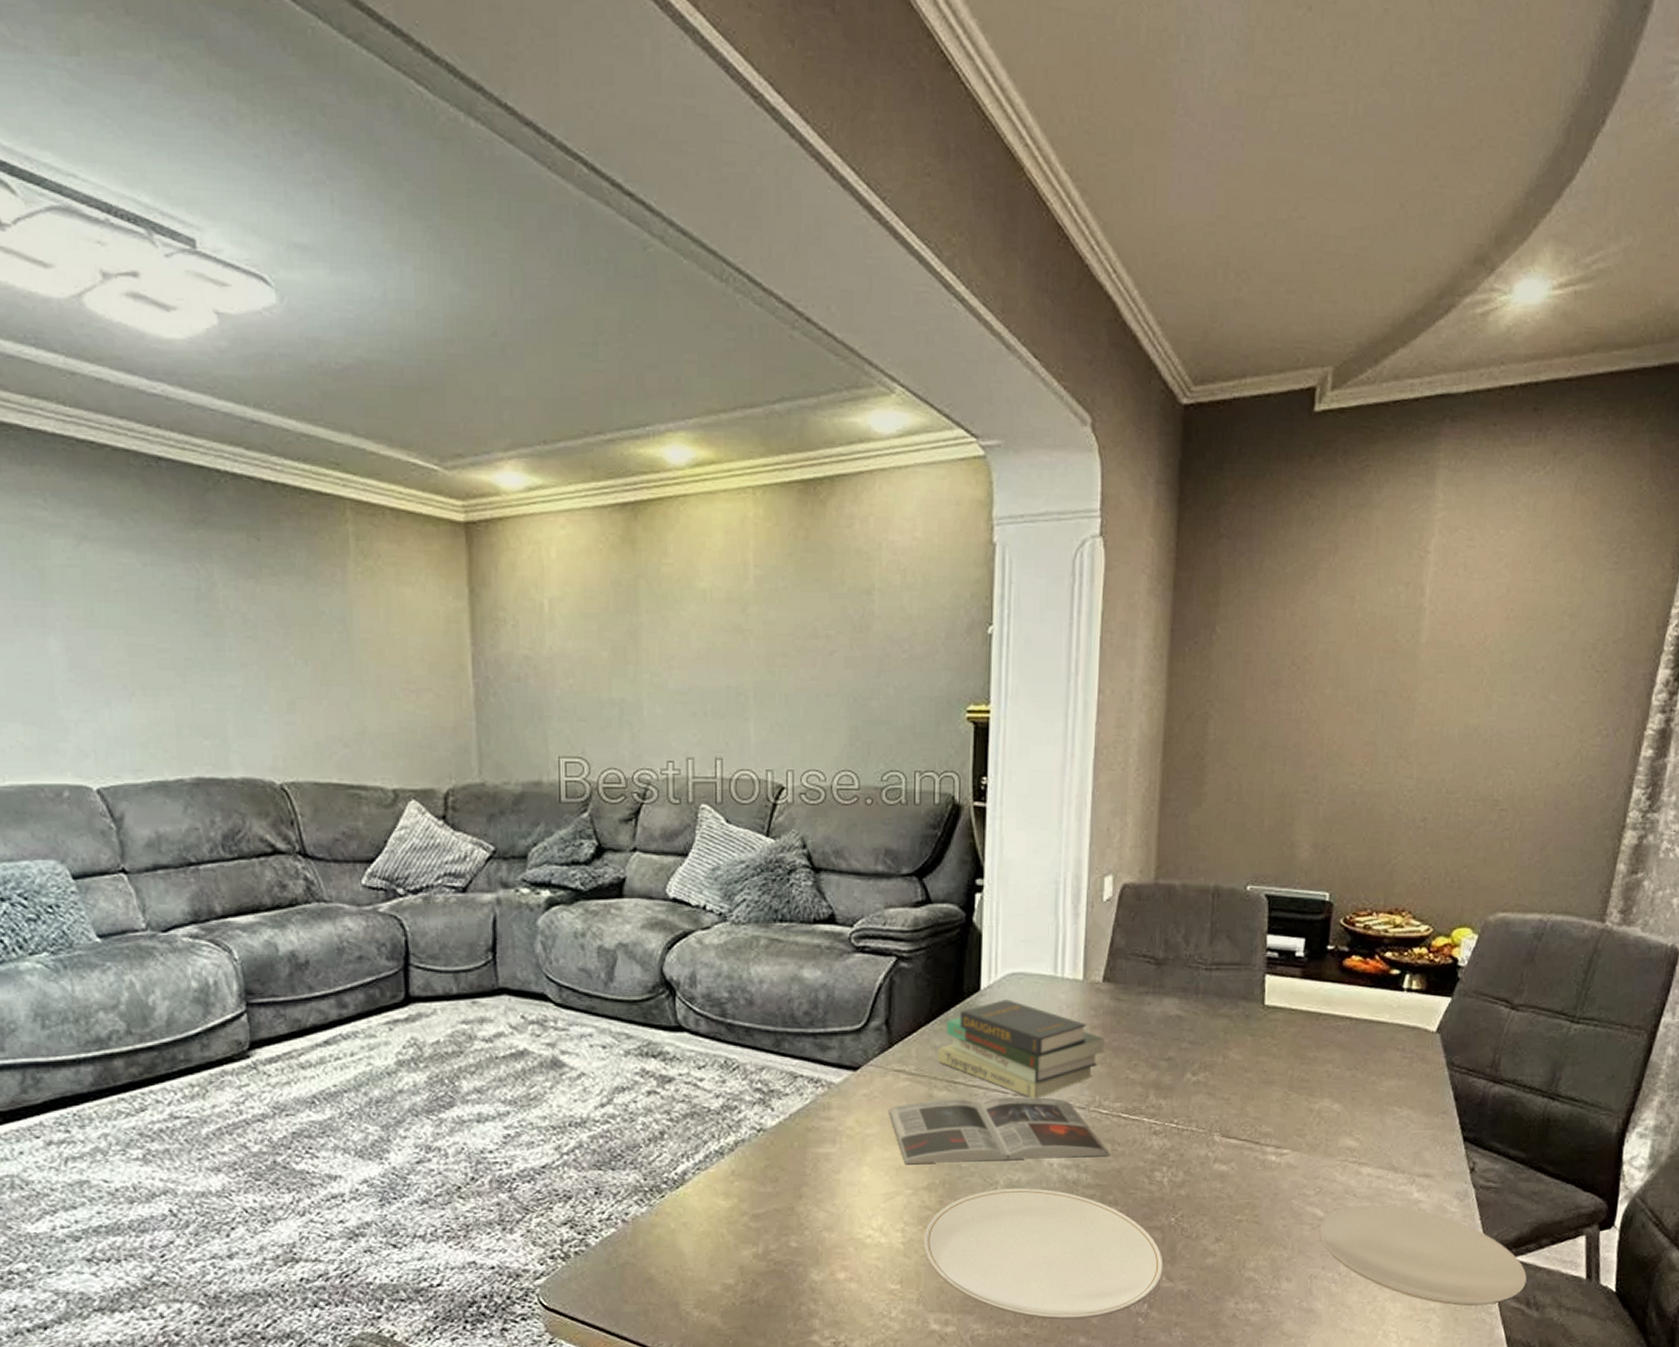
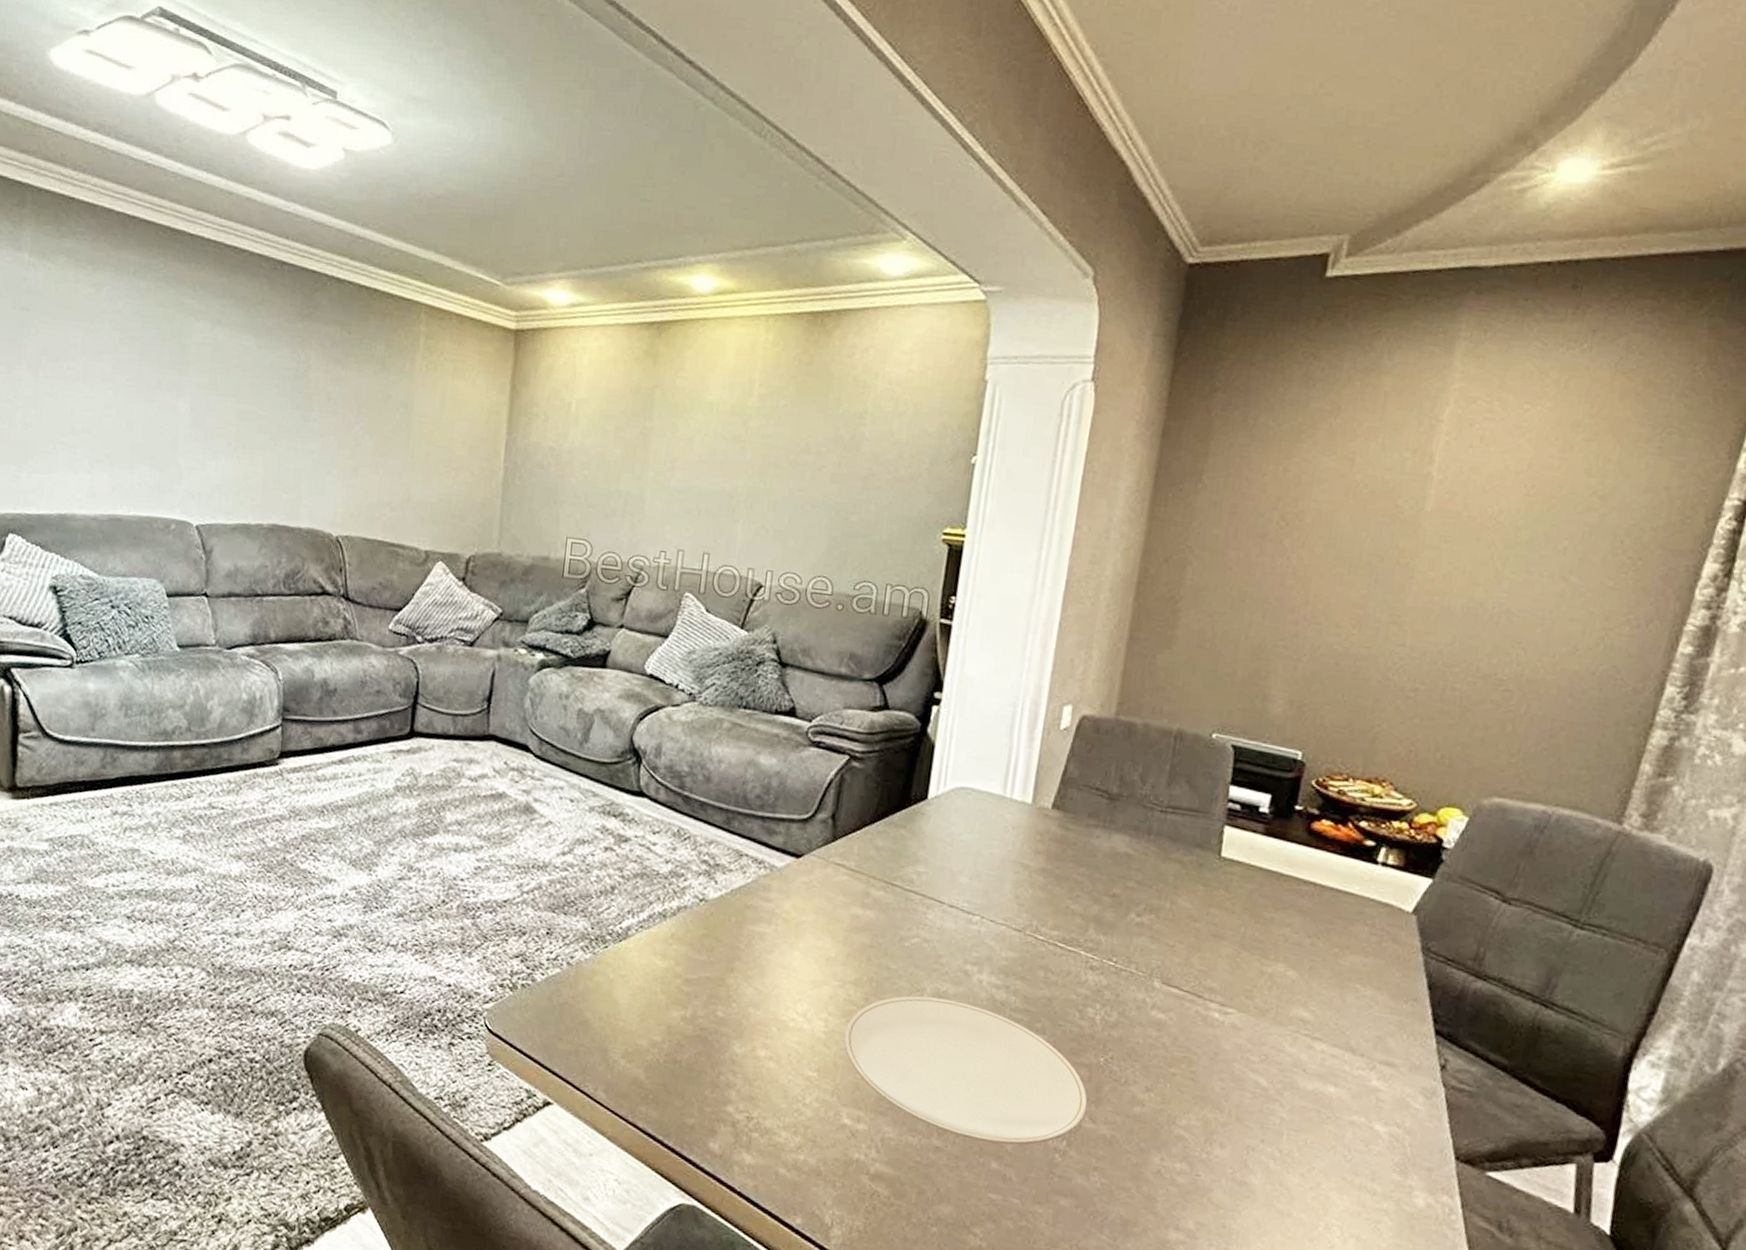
magazine: present [889,1096,1110,1164] -> none [825,897,1042,983]
books: present [938,999,1104,1099] -> none [878,811,1048,914]
plate: present [1319,1204,1527,1307] -> none [1261,1080,1501,1220]

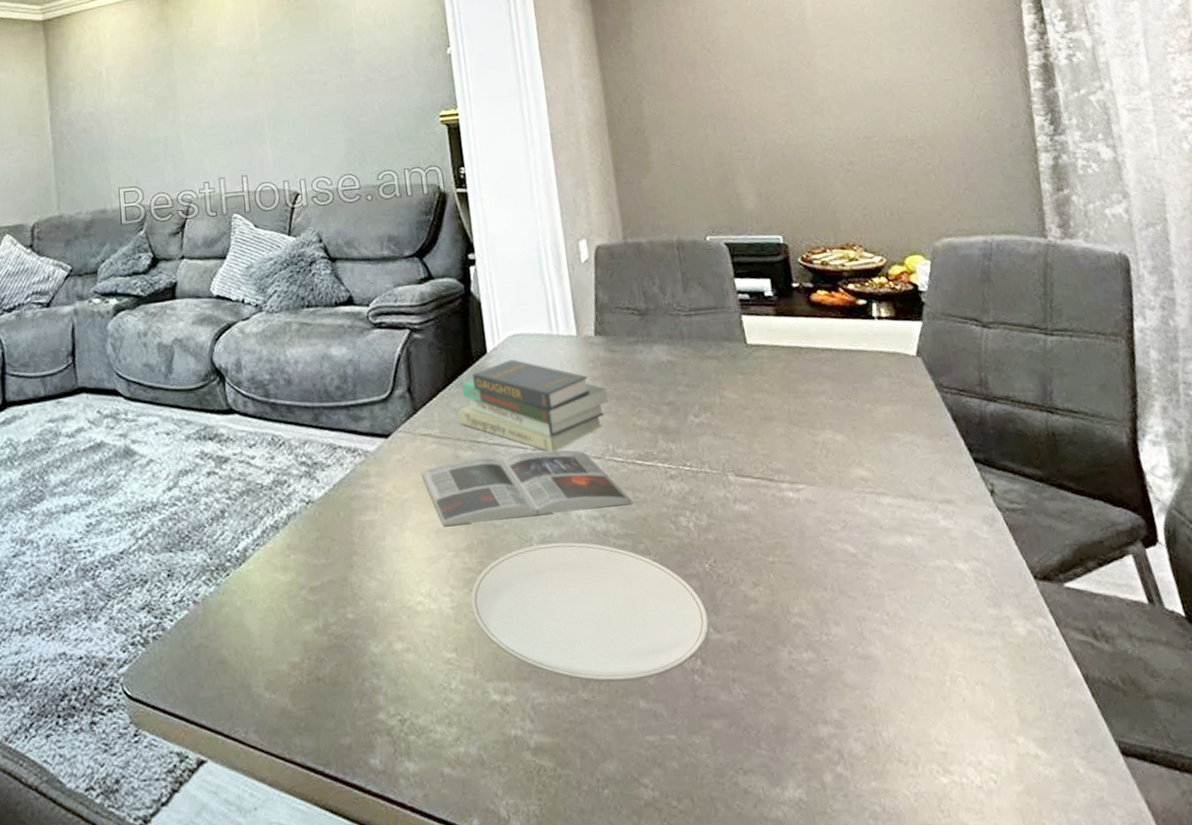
magazine: none [825,897,1042,983] -> present [422,449,633,526]
books: none [878,811,1048,914] -> present [458,359,608,452]

